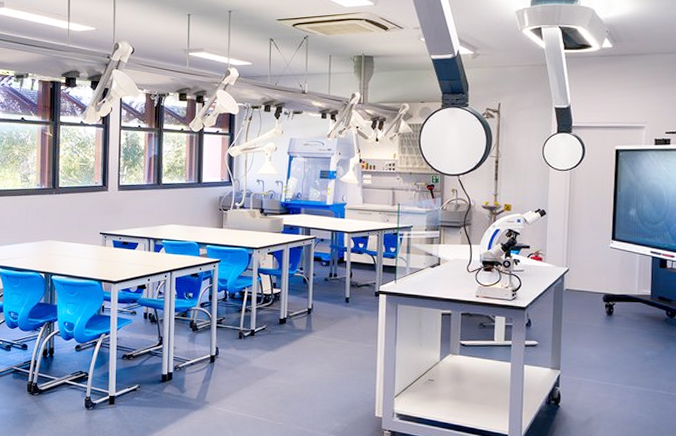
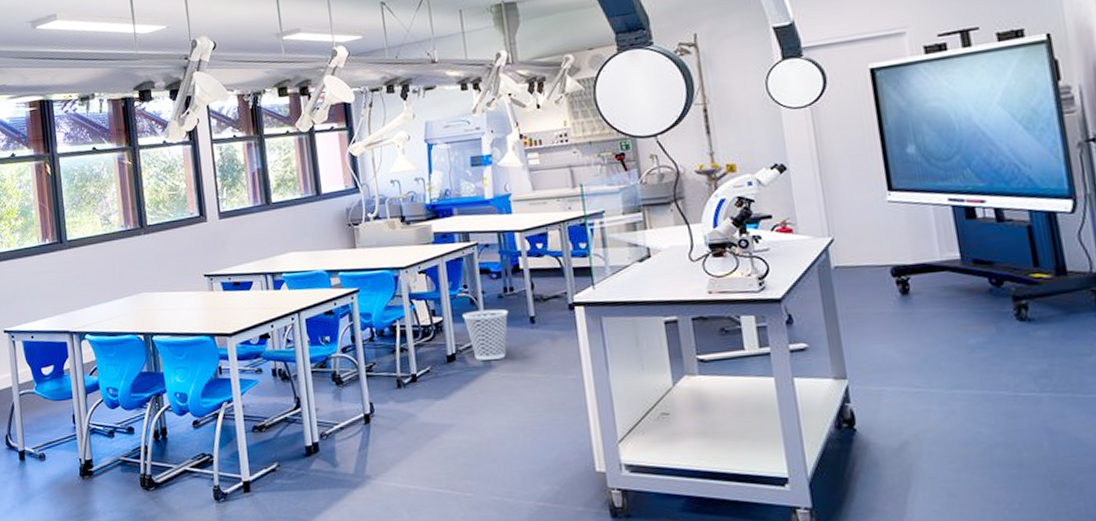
wastebasket: none [296,287,331,327] -> present [462,308,509,361]

